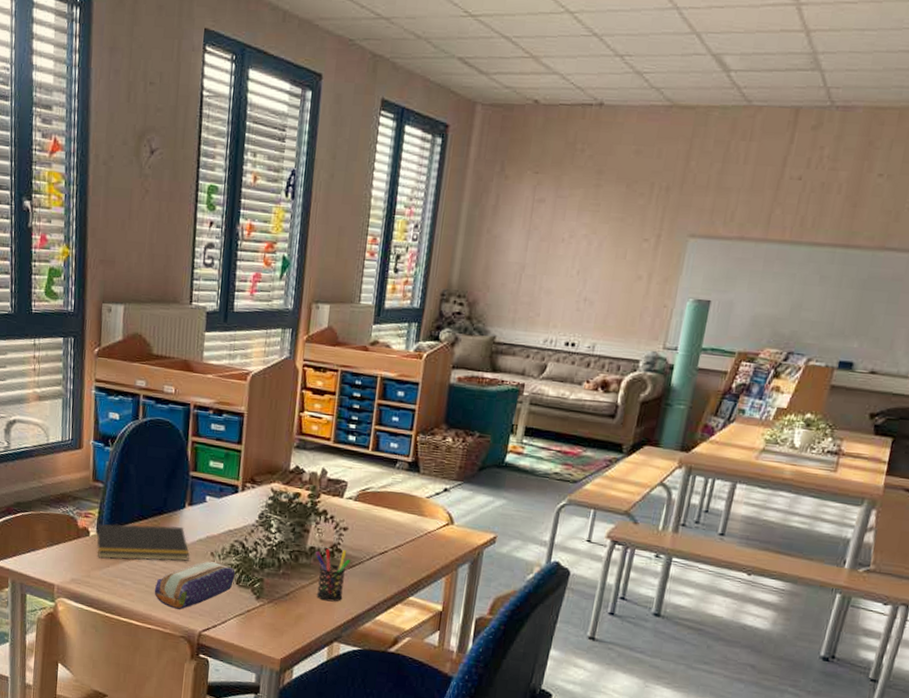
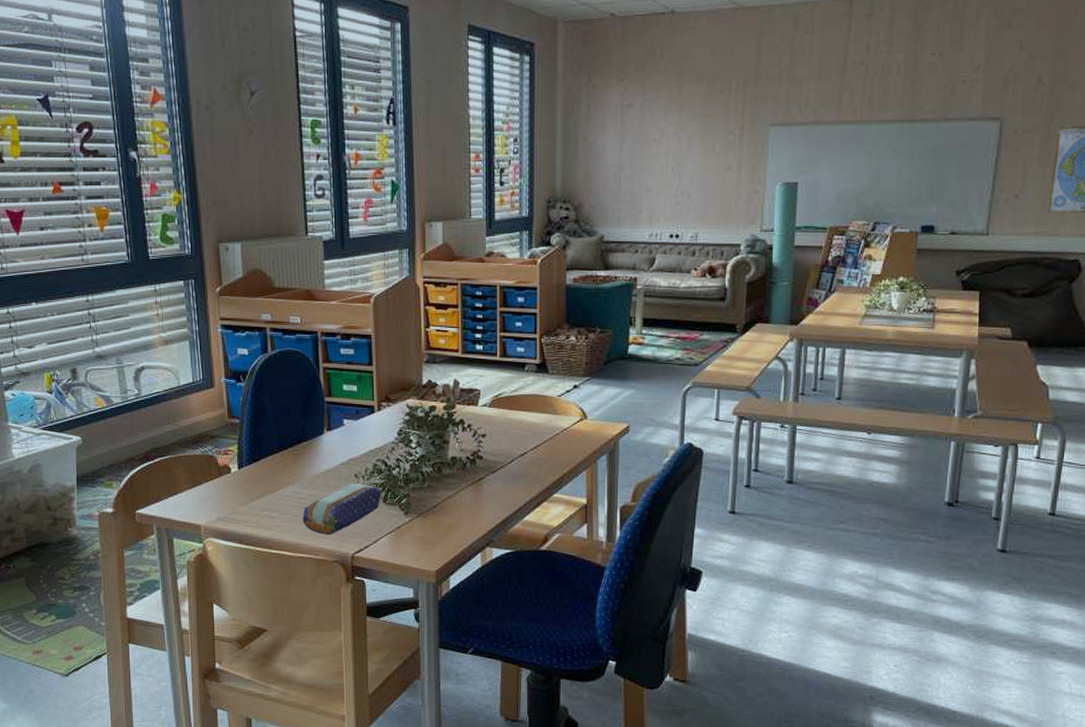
notepad: present [94,523,191,561] -> none [236,452,334,494]
pen holder: present [315,548,351,602] -> none [458,455,493,508]

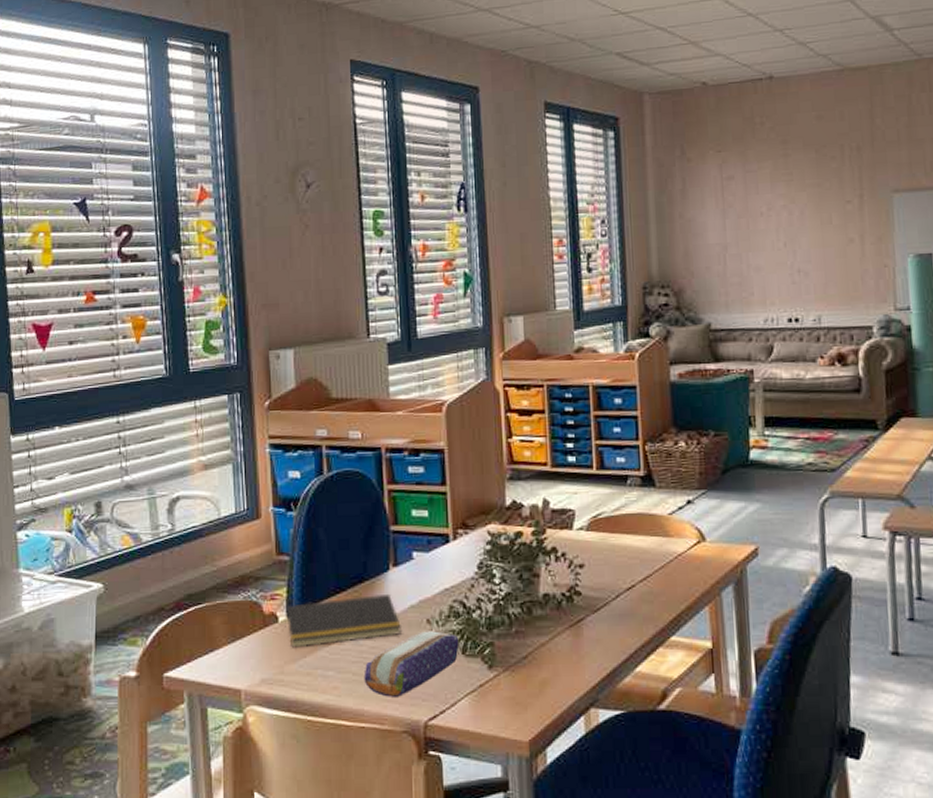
notepad: none [236,452,334,494] -> present [285,593,402,648]

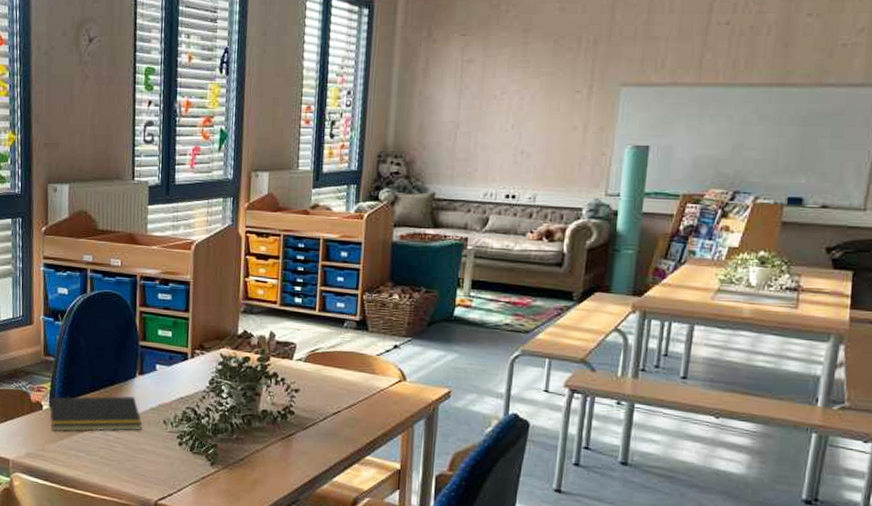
pencil case: present [364,629,459,697] -> none [108,428,189,479]

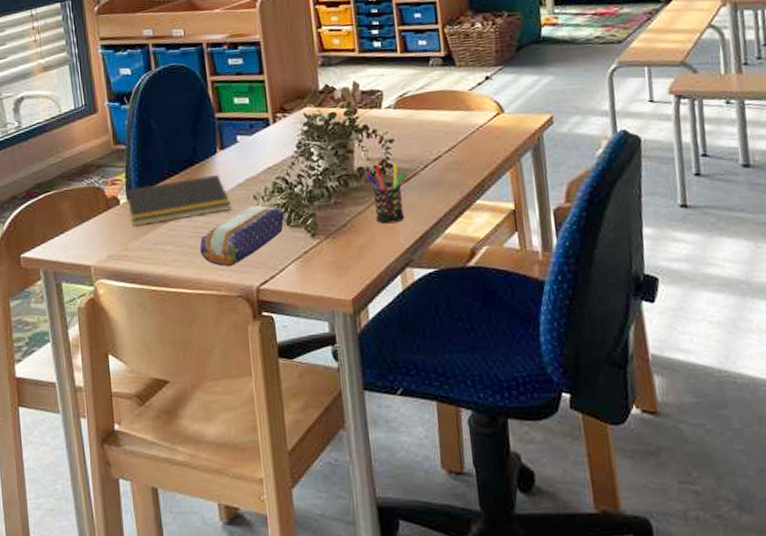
pencil case: none [108,428,189,479] -> present [199,204,284,266]
pen holder: none [268,411,304,465] -> present [365,163,405,224]

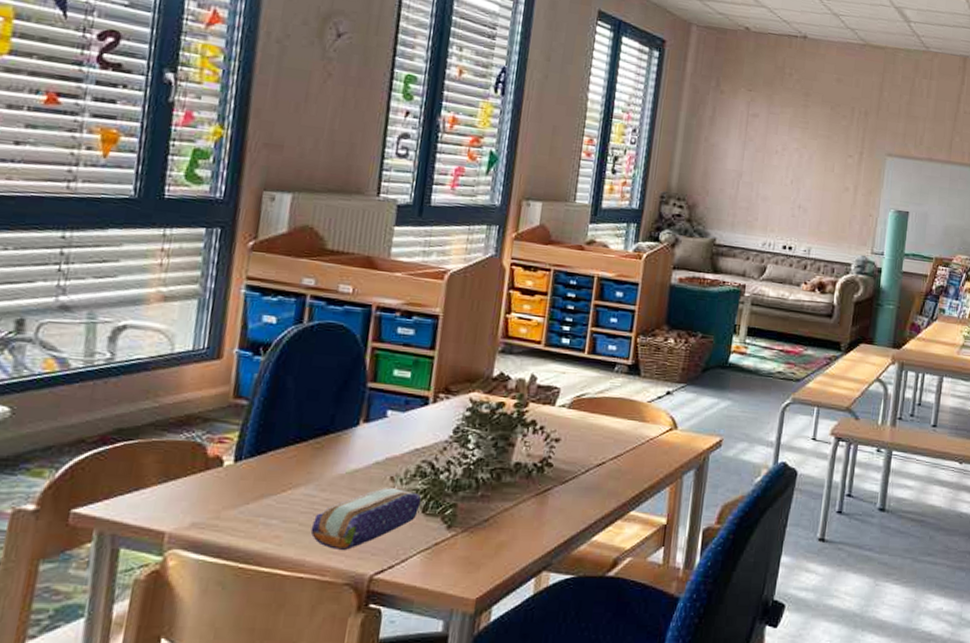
notepad: present [125,174,232,227] -> none [230,448,363,494]
pen holder: present [365,163,405,224] -> none [521,463,564,524]

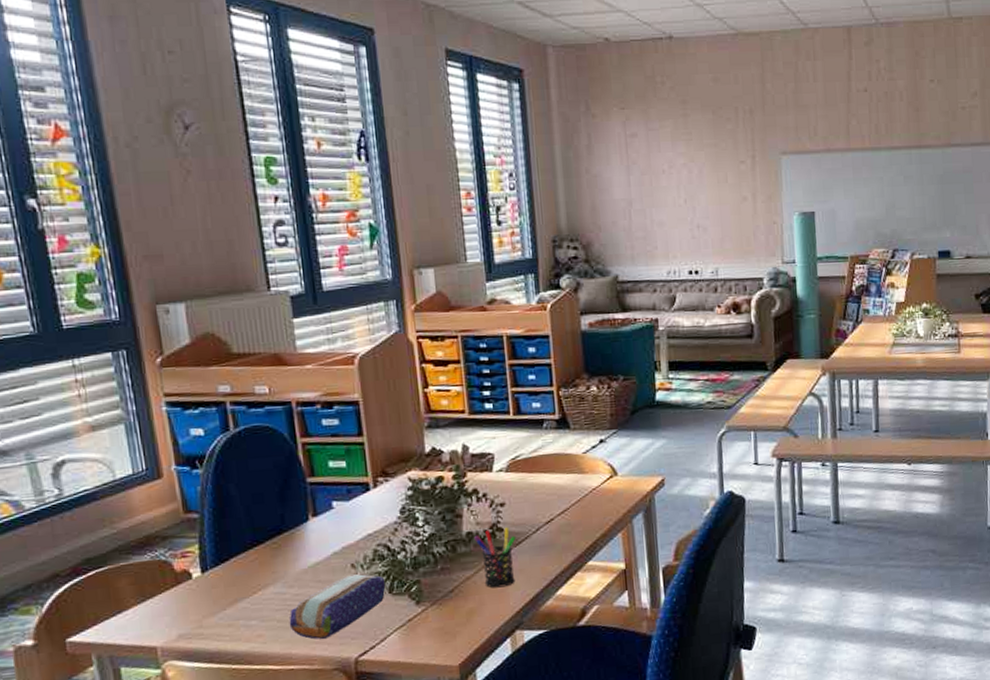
pen holder: none [521,463,564,524] -> present [474,526,516,588]

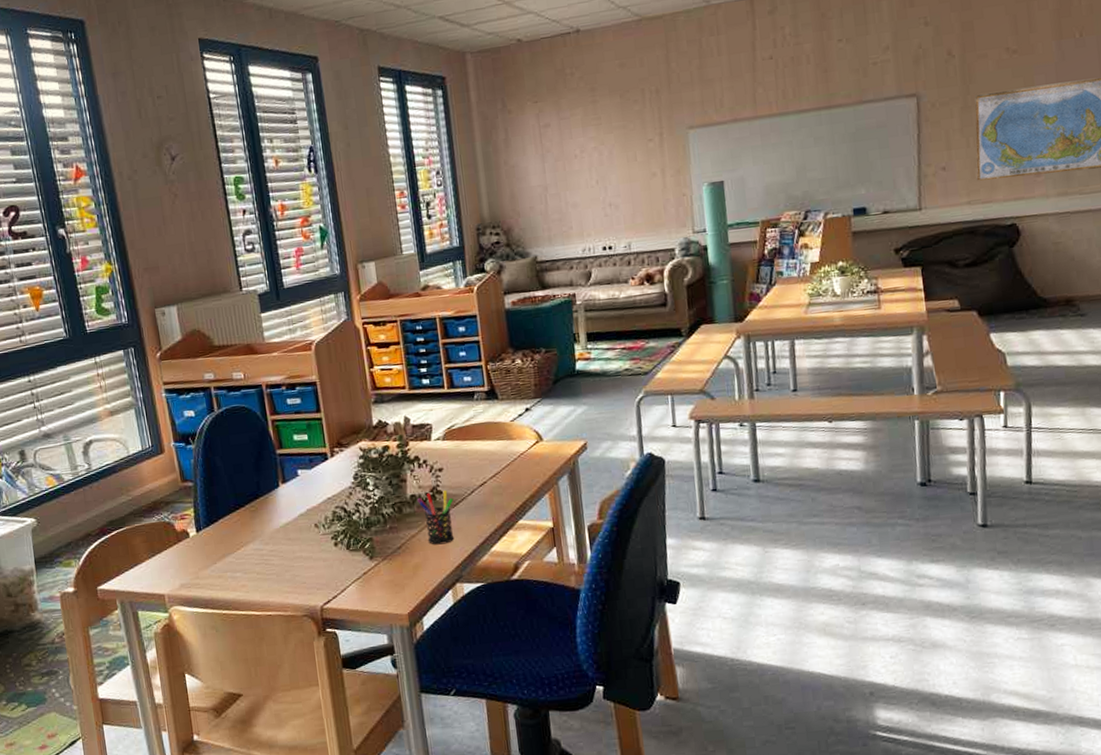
pencil case: present [289,573,386,640] -> none [266,532,344,590]

